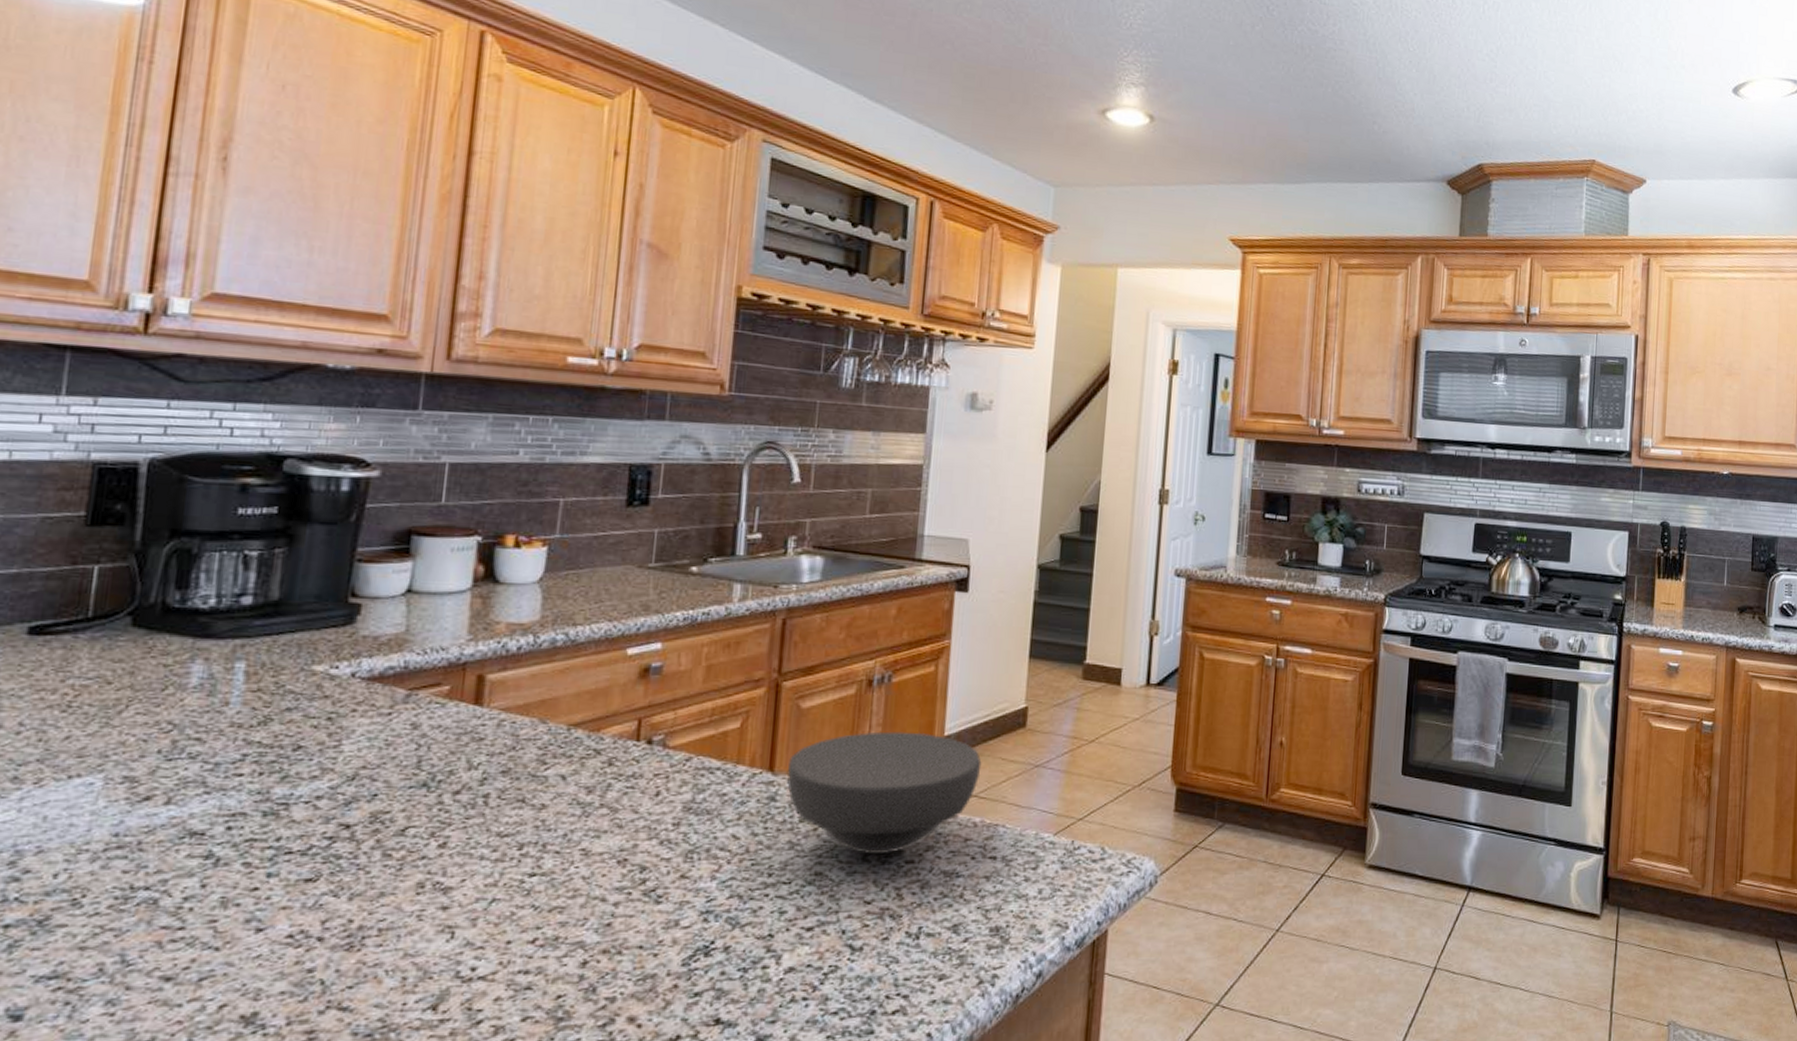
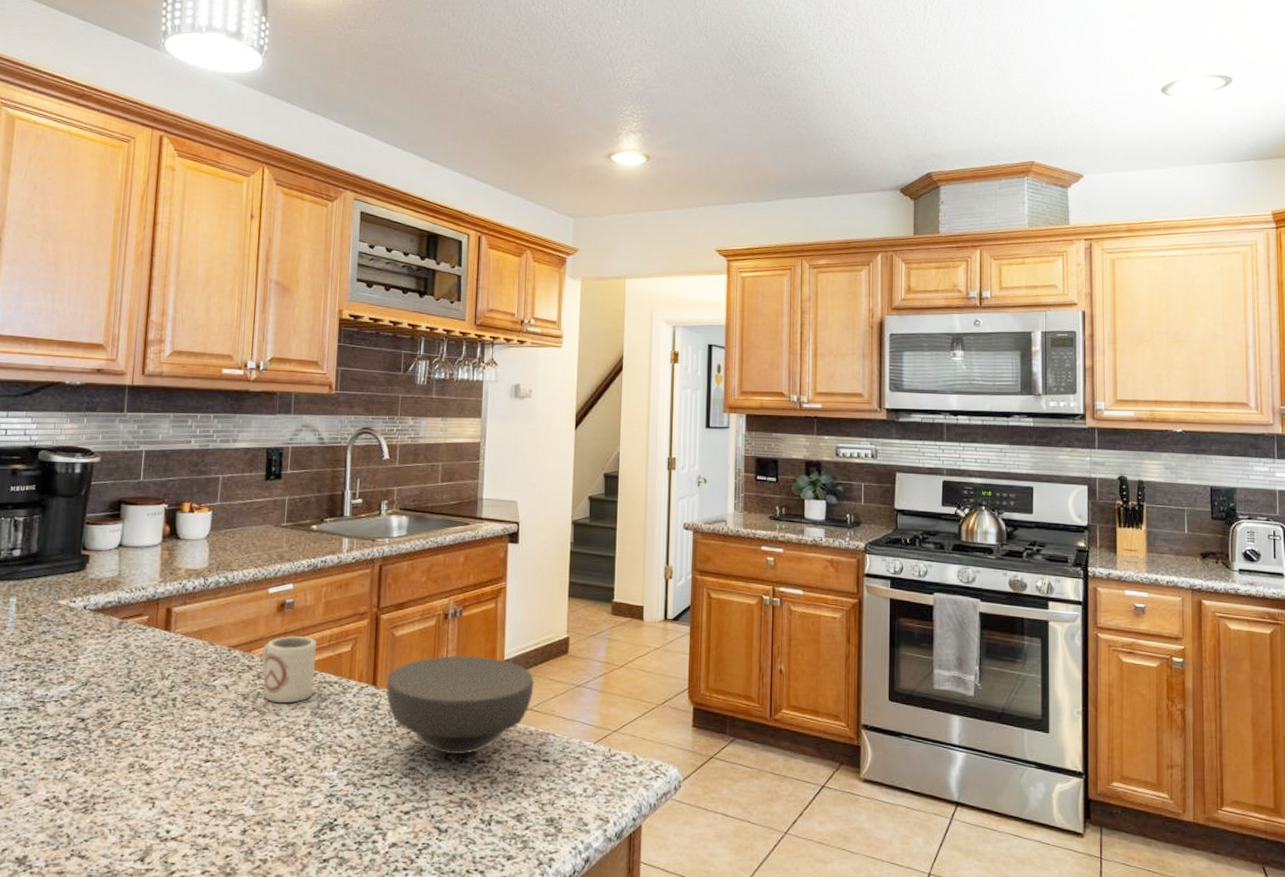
cup: none [614,709,694,797] -> present [261,635,318,704]

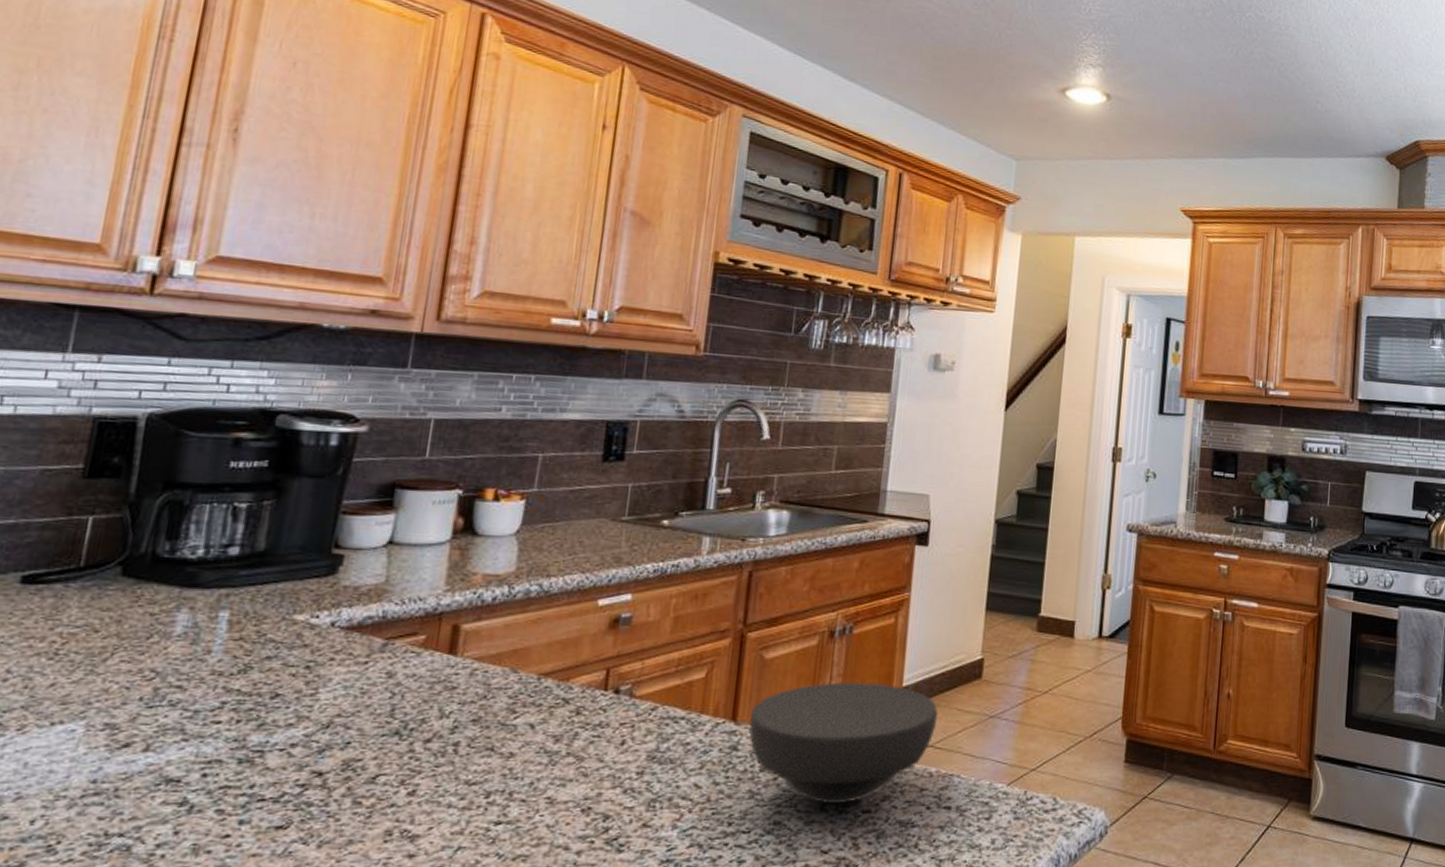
cup: present [261,635,318,704] -> none [582,659,661,746]

